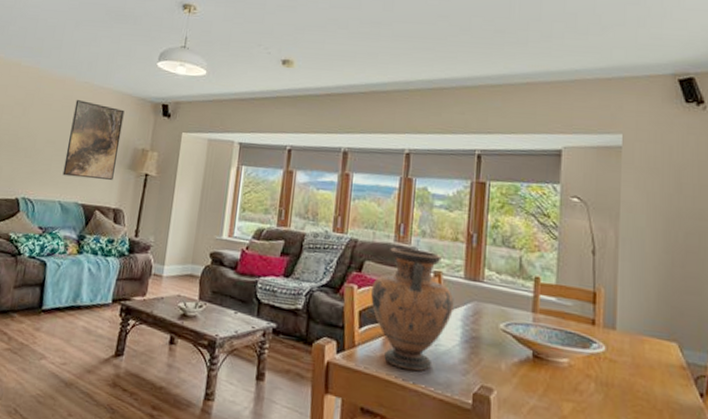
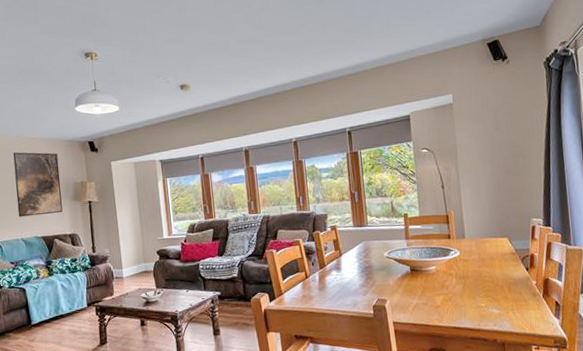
vase: present [371,247,454,371] -> none [286,213,350,302]

